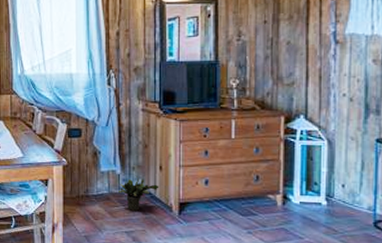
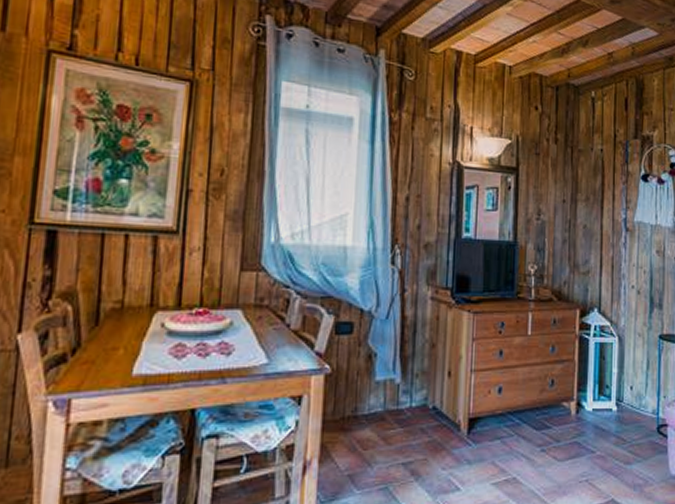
potted plant: present [119,175,159,212] -> none [396,384,447,435]

